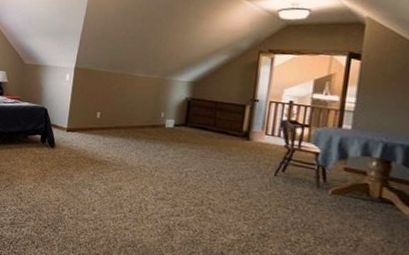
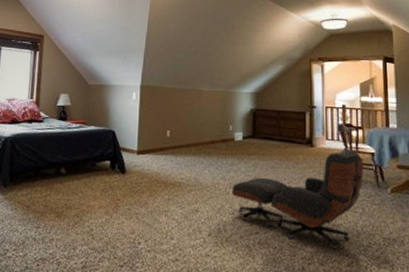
lounge chair: none [156,146,305,241] -> present [232,149,364,249]

